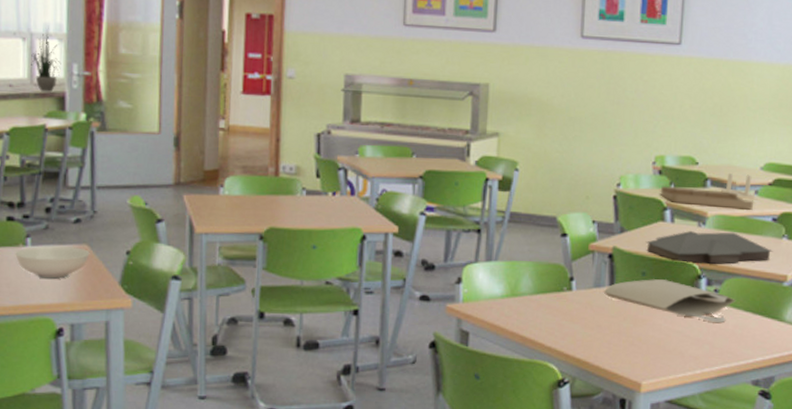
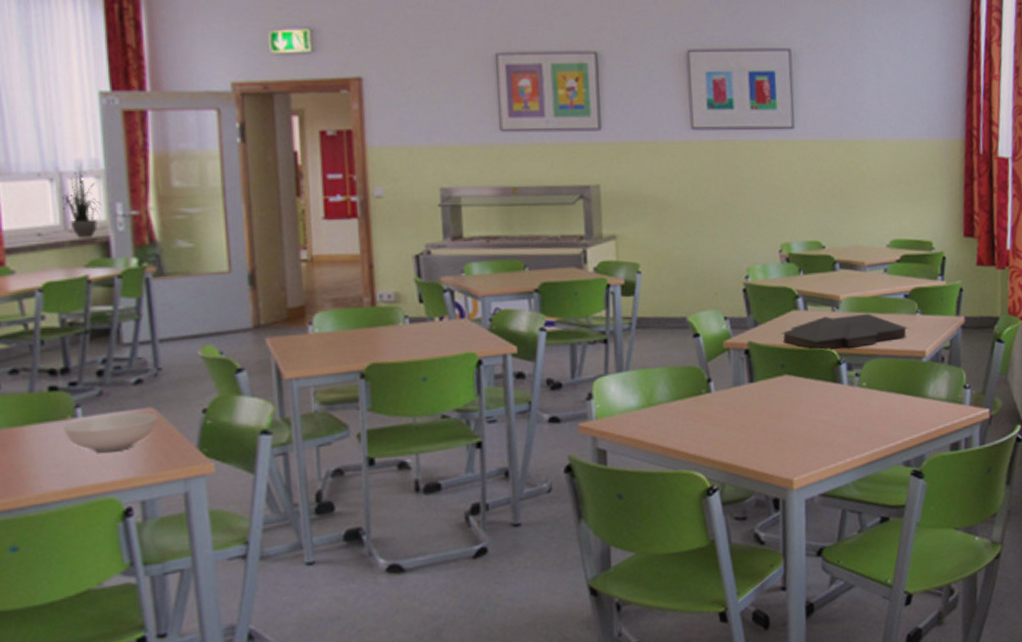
tote bag: present [603,279,736,323] -> none [743,369,879,408]
tray: present [660,185,754,210] -> none [789,272,885,291]
napkin holder: present [715,174,760,201] -> none [845,253,890,280]

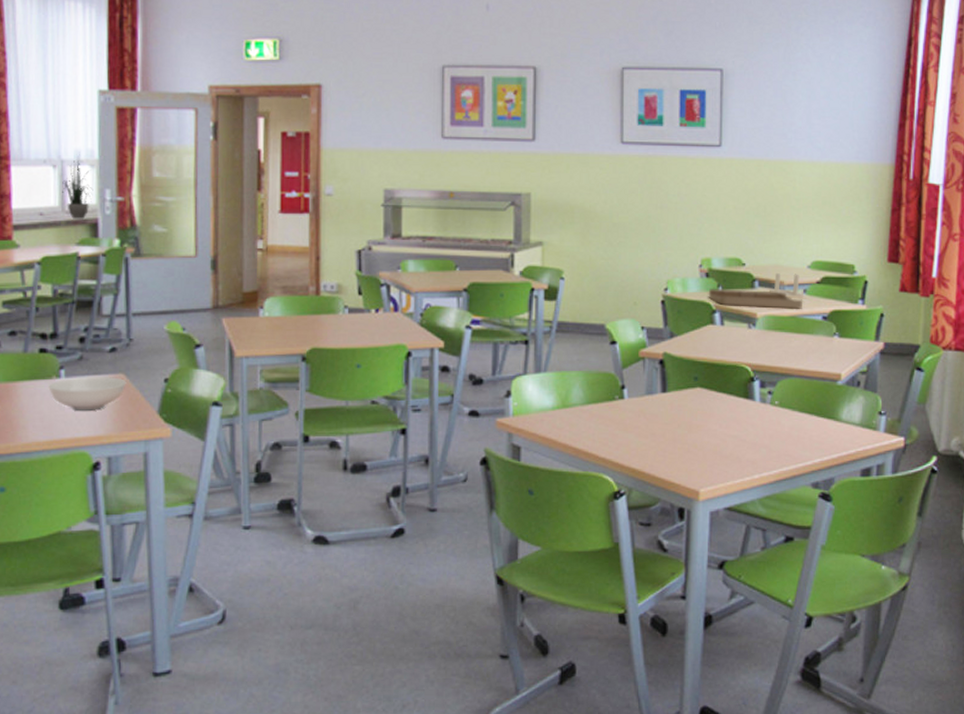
papers: present [781,313,909,351] -> none [696,332,826,366]
tray: none [789,272,885,291] -> present [708,287,803,309]
napkin holder: none [845,253,890,280] -> present [764,273,809,299]

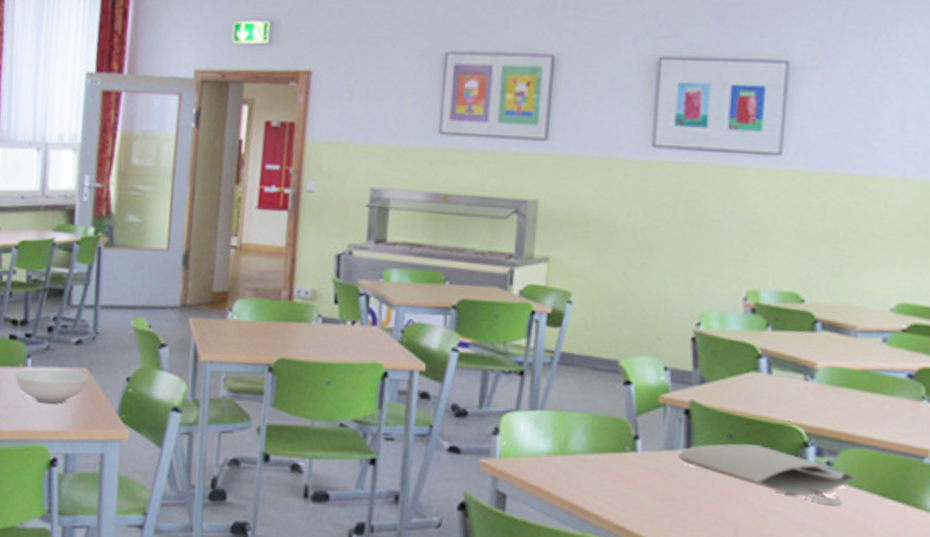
potted plant: present [62,154,93,220] -> none [43,138,74,205]
tote bag: none [656,384,791,426] -> present [677,443,857,506]
tray: present [708,287,803,309] -> none [752,326,882,362]
napkin holder: present [764,273,809,299] -> none [828,315,890,351]

